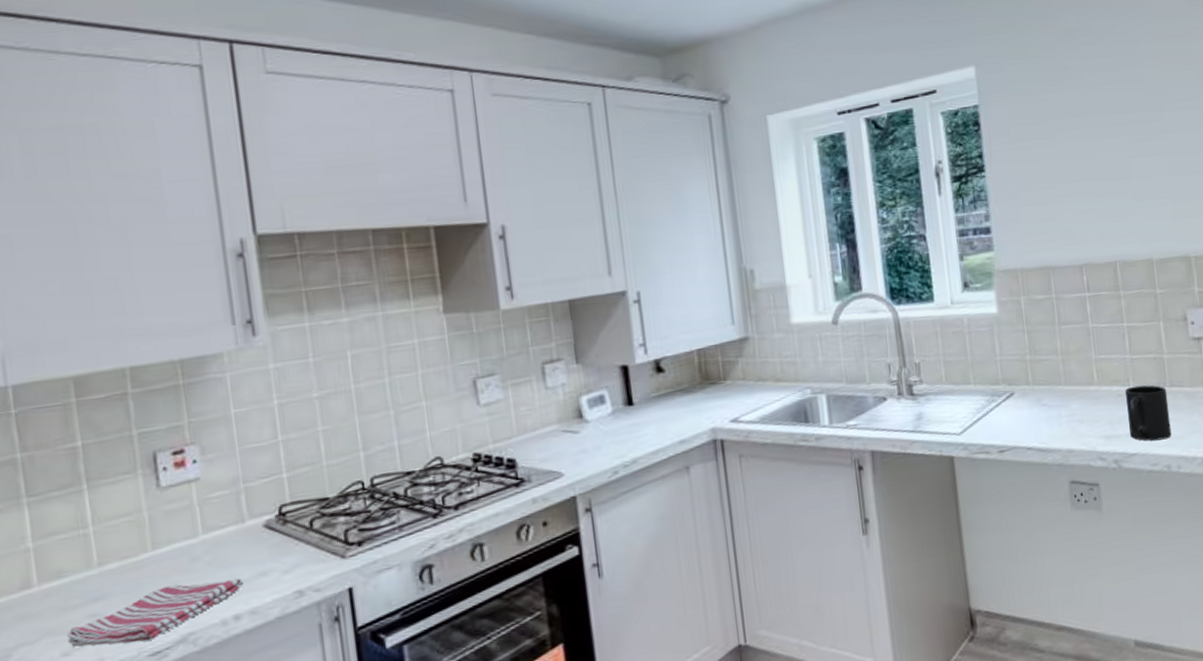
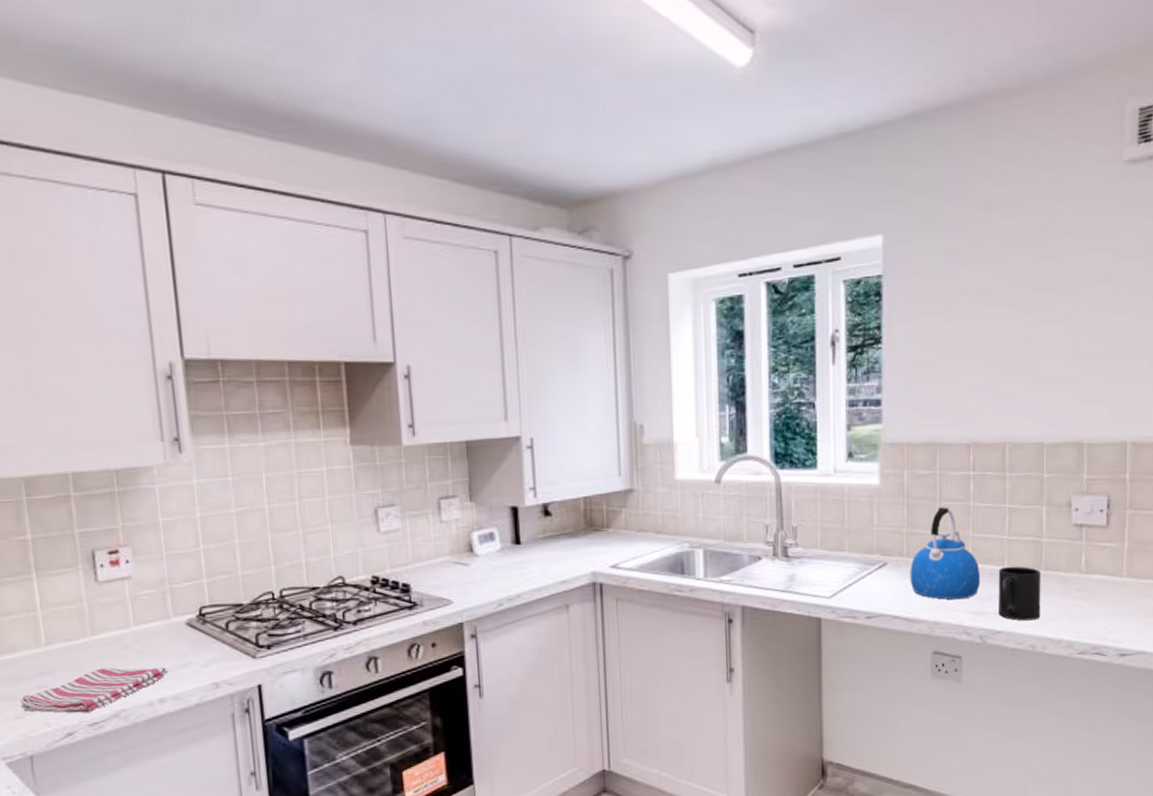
kettle: none [1037,330,1109,426] -> present [910,507,981,600]

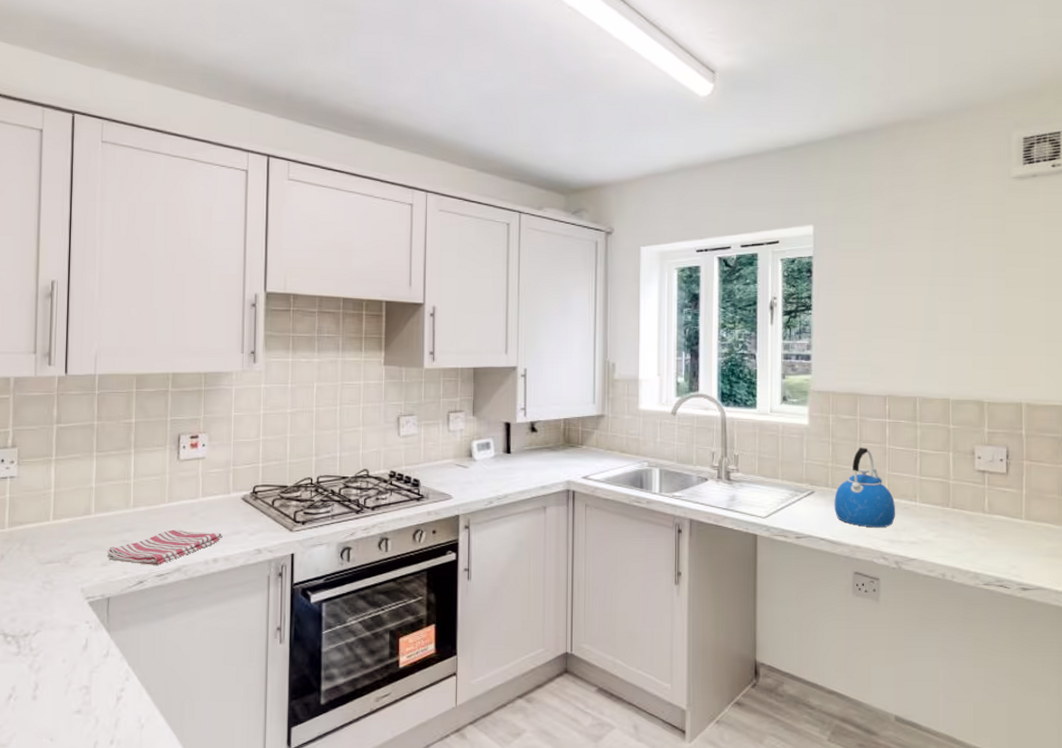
mug: present [998,566,1041,621] -> none [911,502,949,551]

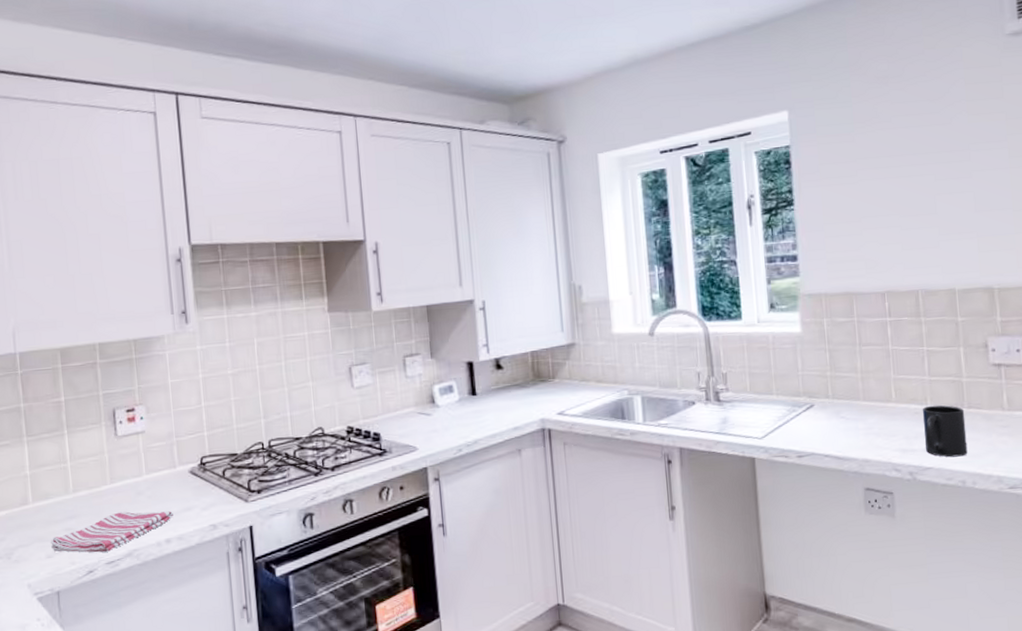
kettle: present [834,447,896,528] -> none [836,351,906,438]
mug: none [911,502,949,551] -> present [922,405,968,458]

